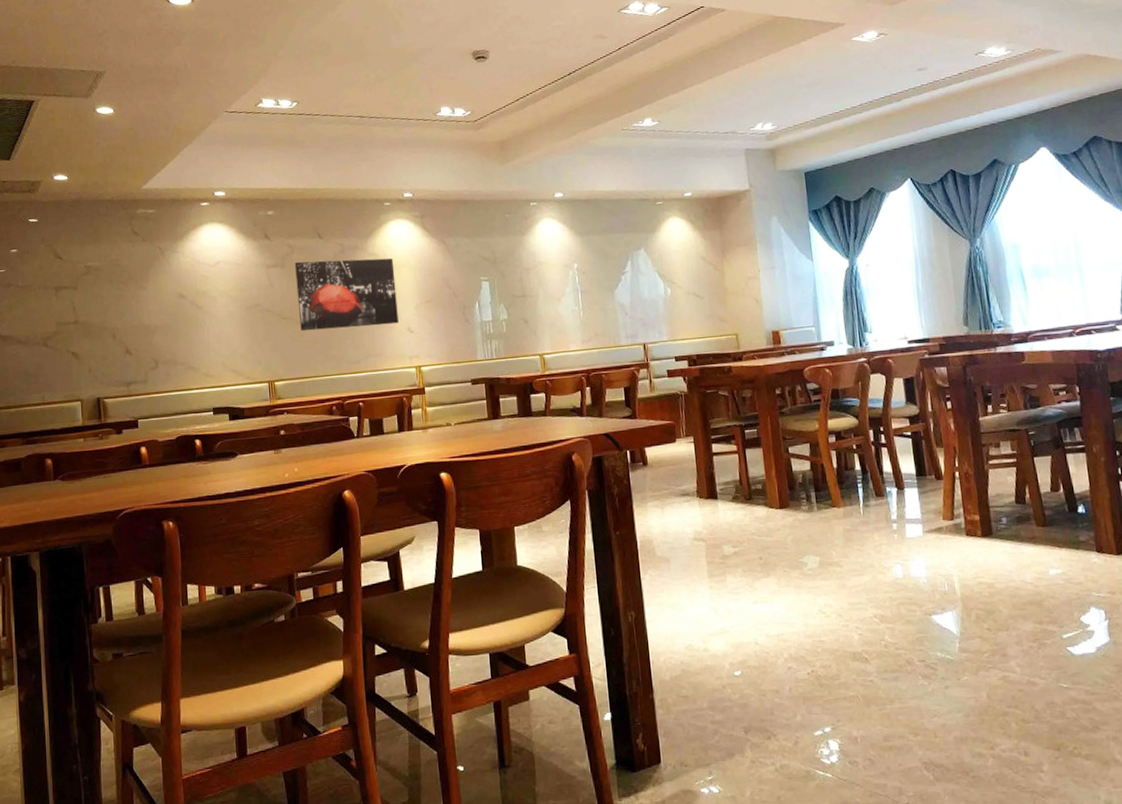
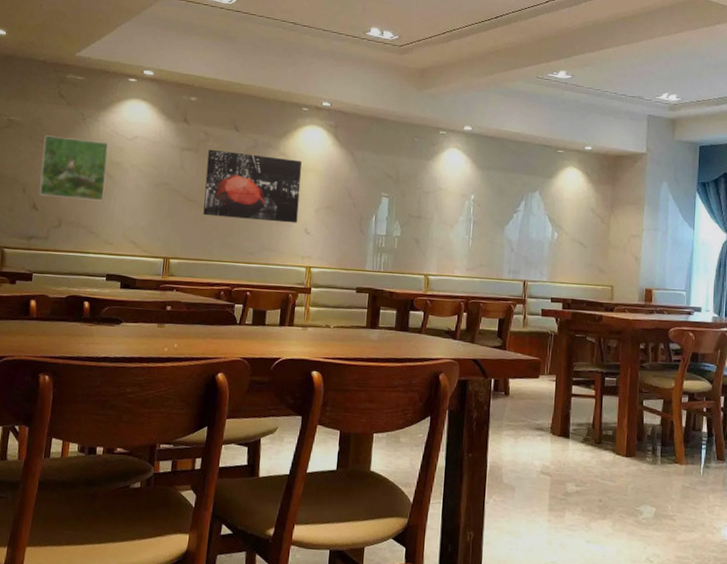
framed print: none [125,273,196,339] -> present [38,135,109,201]

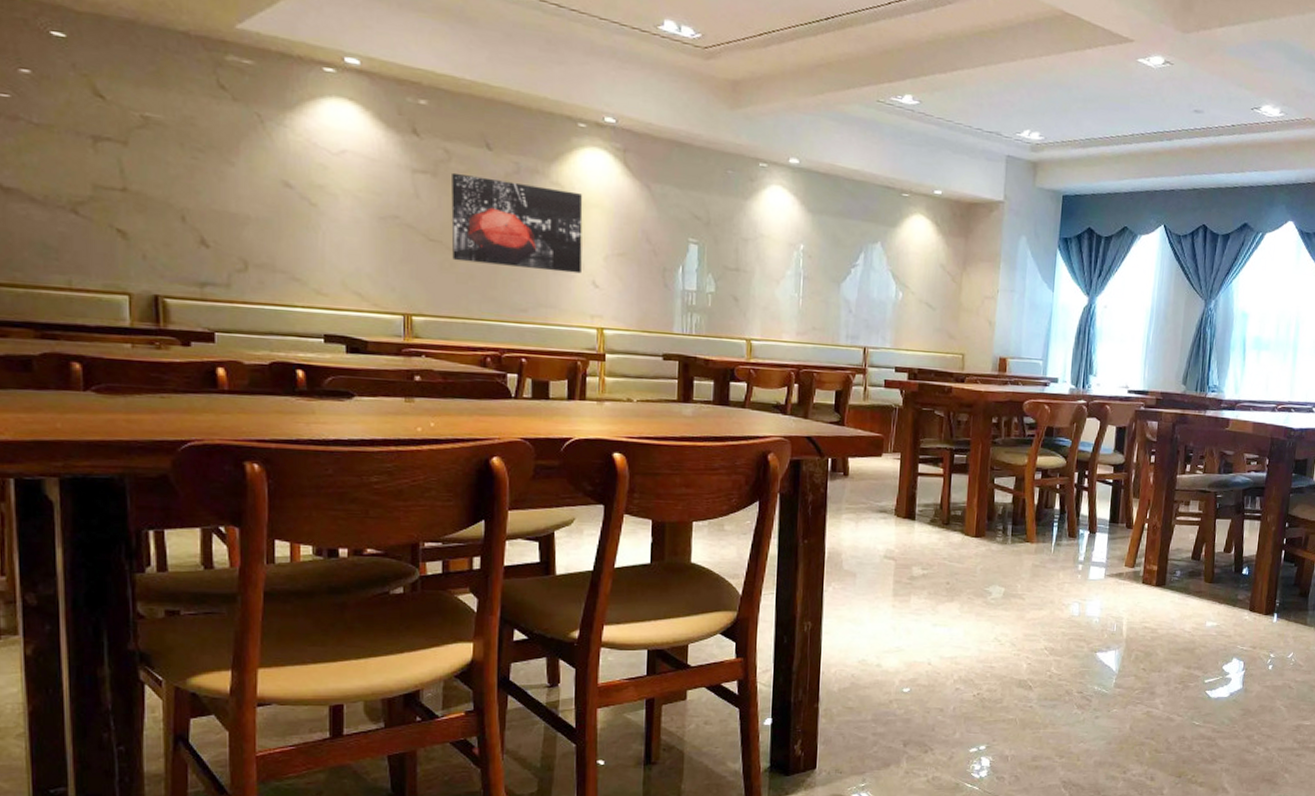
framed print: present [38,135,109,201] -> none [203,142,306,238]

